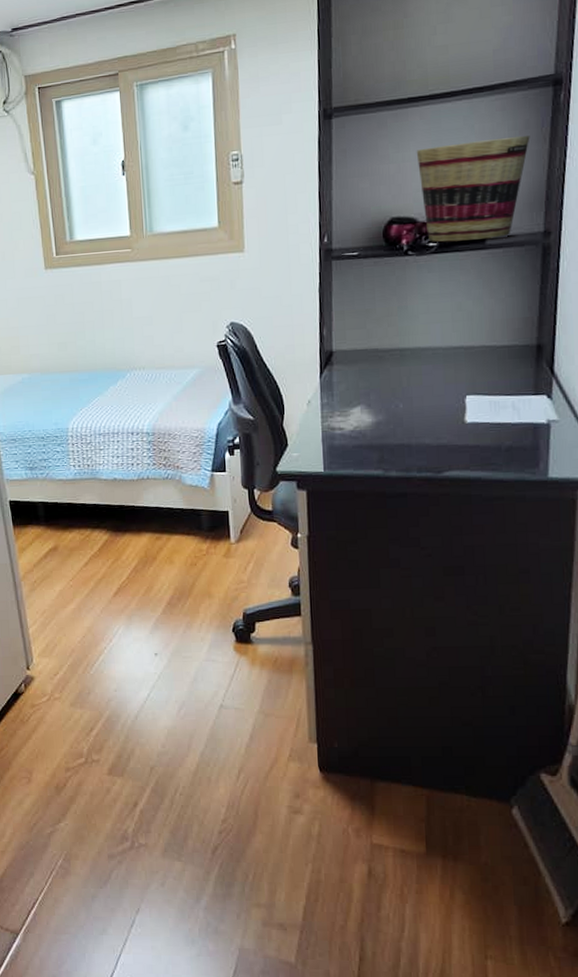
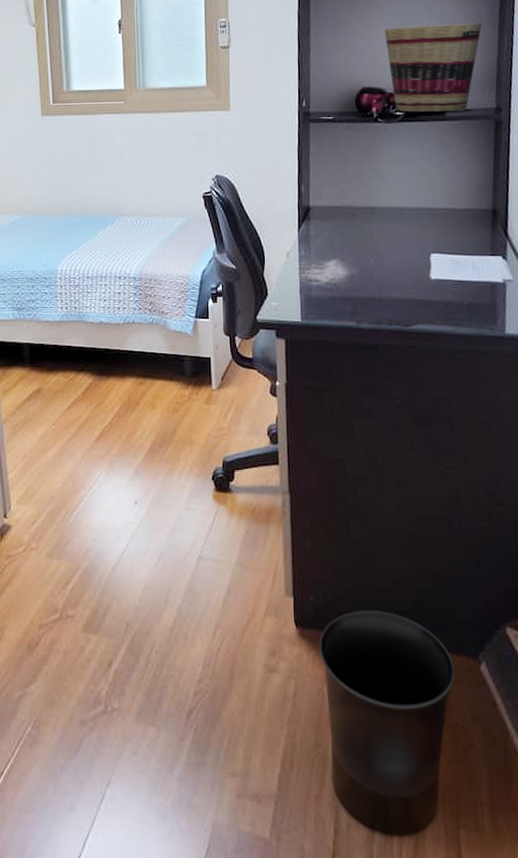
waste bin: none [343,755,485,964] -> present [319,609,455,836]

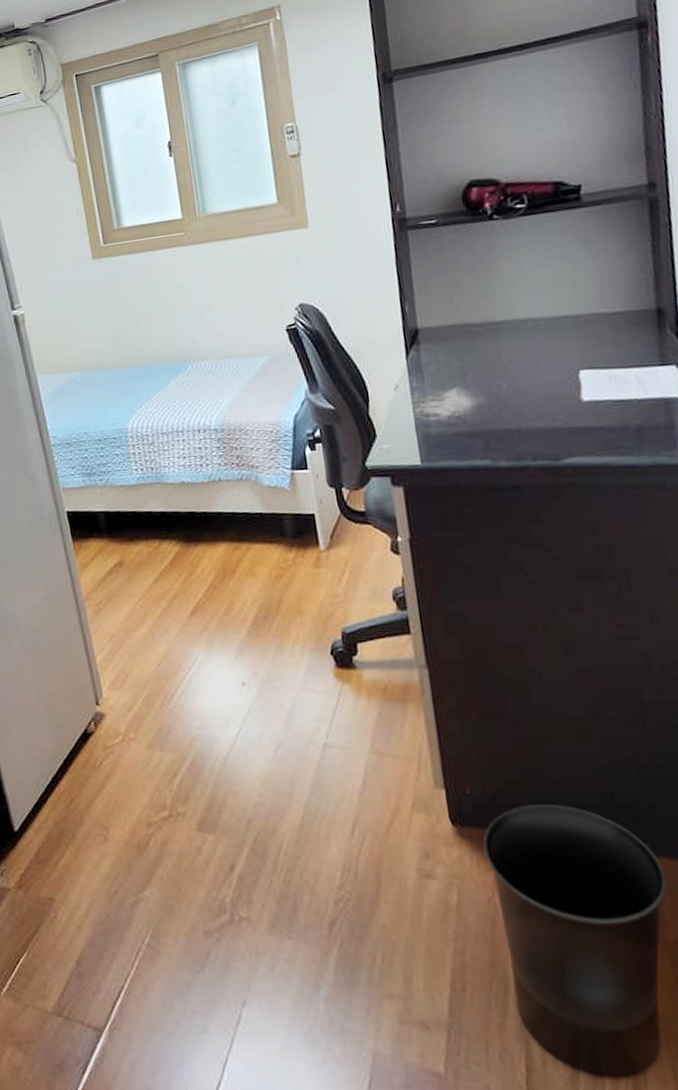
basket: present [384,22,482,112] -> none [490,83,619,204]

